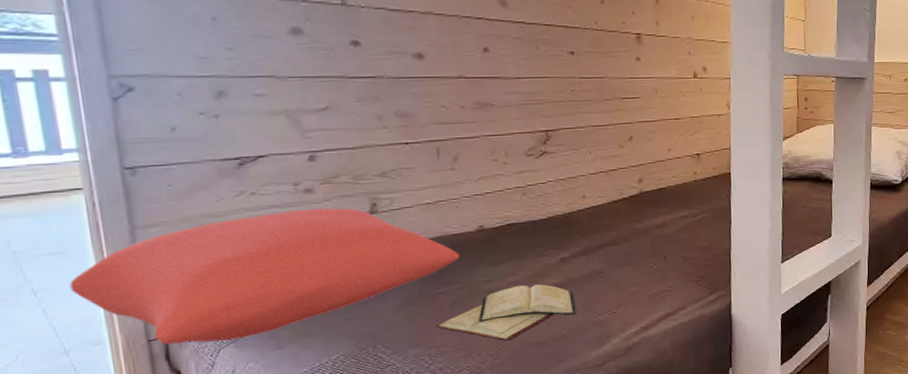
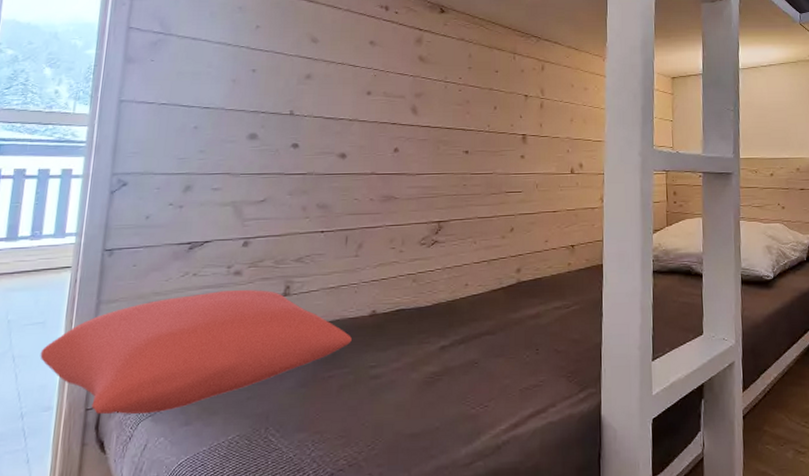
diary: present [435,284,576,341] -> none [322,372,450,431]

